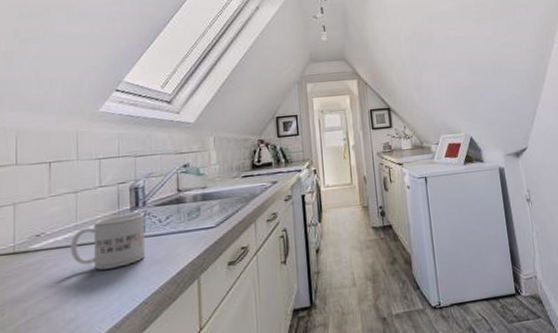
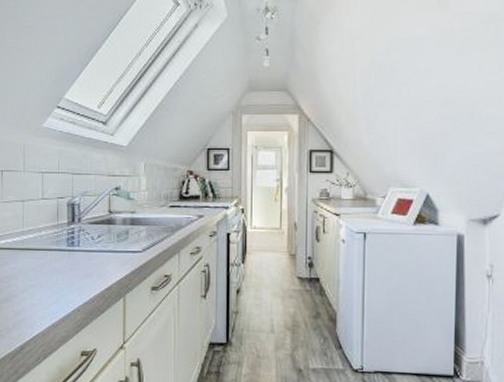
mug: present [70,212,146,270] -> none [18,227,80,275]

